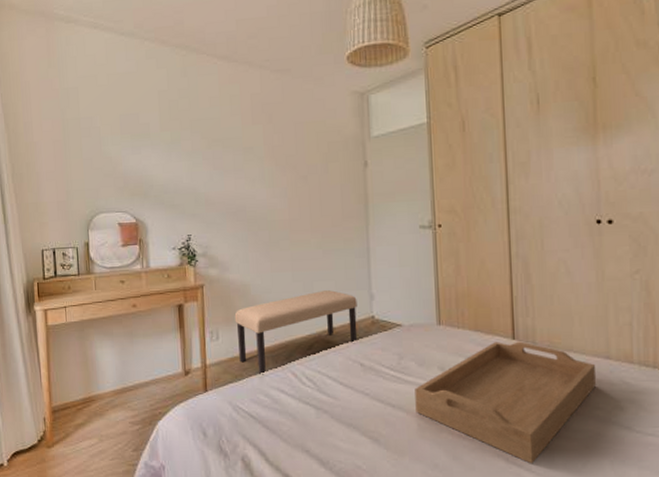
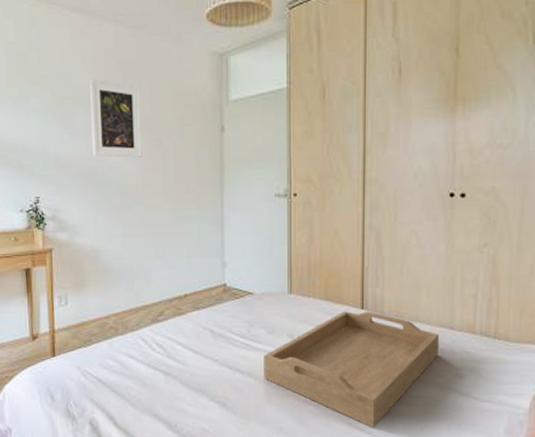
bench: present [234,290,358,375] -> none [84,257,209,341]
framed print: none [237,121,289,195] -> present [90,78,142,158]

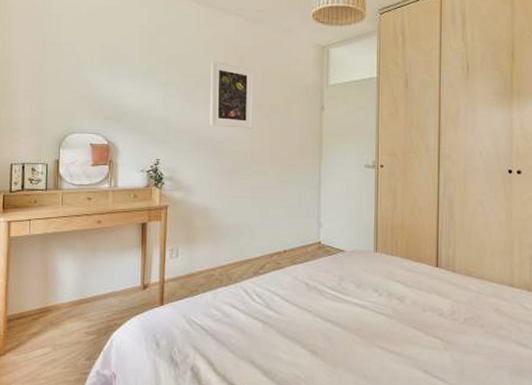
serving tray: present [263,311,439,428] -> none [351,269,501,376]

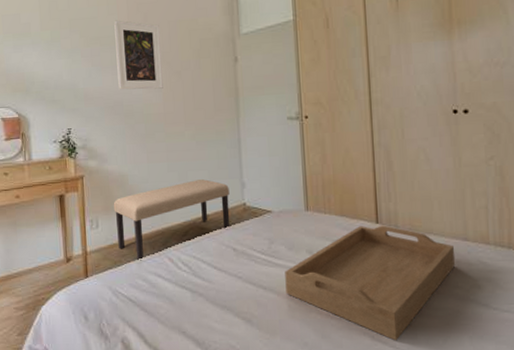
bench: none [194,217,307,291] -> present [113,179,230,261]
serving tray: none [351,269,501,376] -> present [285,225,455,341]

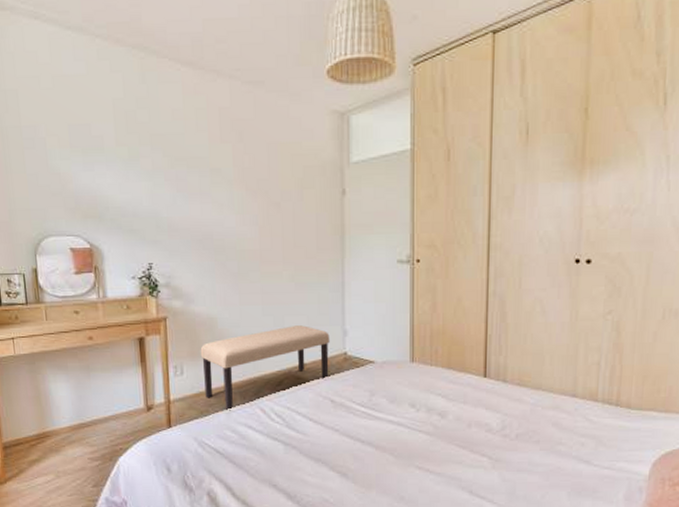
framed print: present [114,20,163,90] -> none [204,138,260,222]
serving tray: present [285,225,455,341] -> none [385,379,561,496]

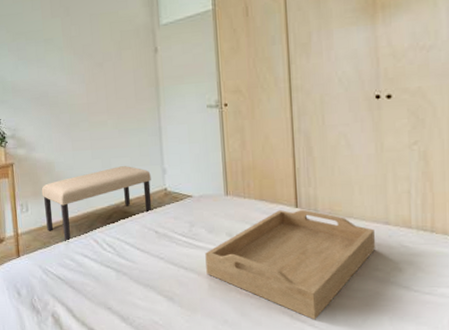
serving tray: none [385,379,561,496] -> present [205,209,375,320]

